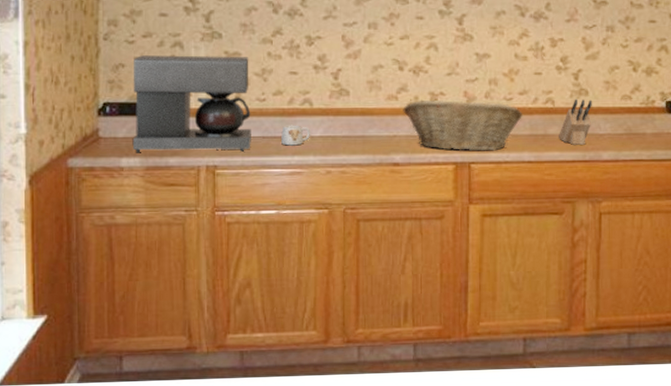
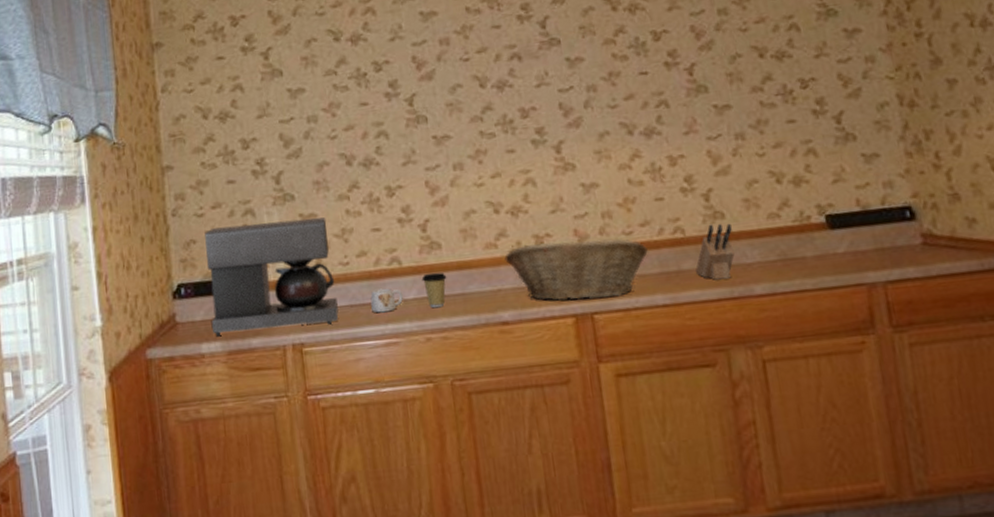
coffee cup: none [329,115,351,146] -> present [421,272,447,308]

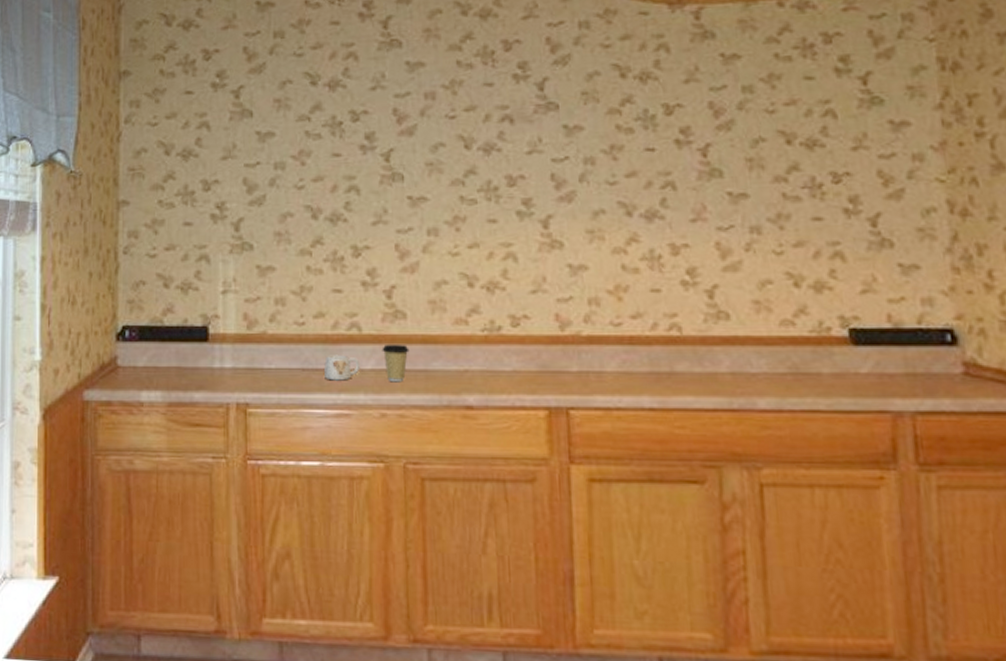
coffee maker: present [205,217,339,337] -> none [153,270,289,387]
fruit basket: present [504,239,649,301] -> none [475,325,639,393]
knife block: present [695,223,735,280] -> none [691,324,738,387]

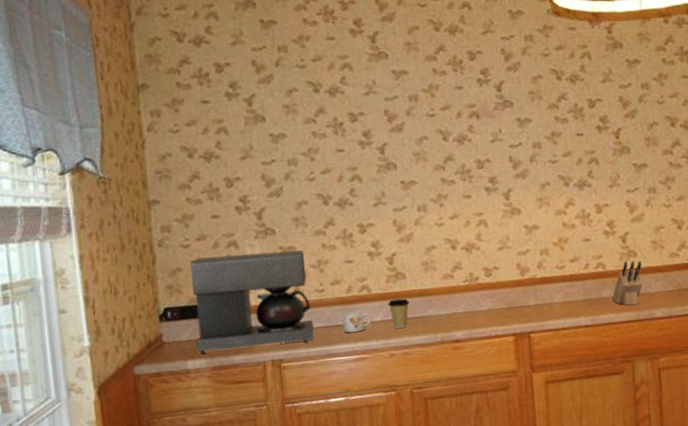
coffee maker: none [153,270,289,387] -> present [190,250,314,355]
knife block: none [691,324,738,387] -> present [612,260,643,306]

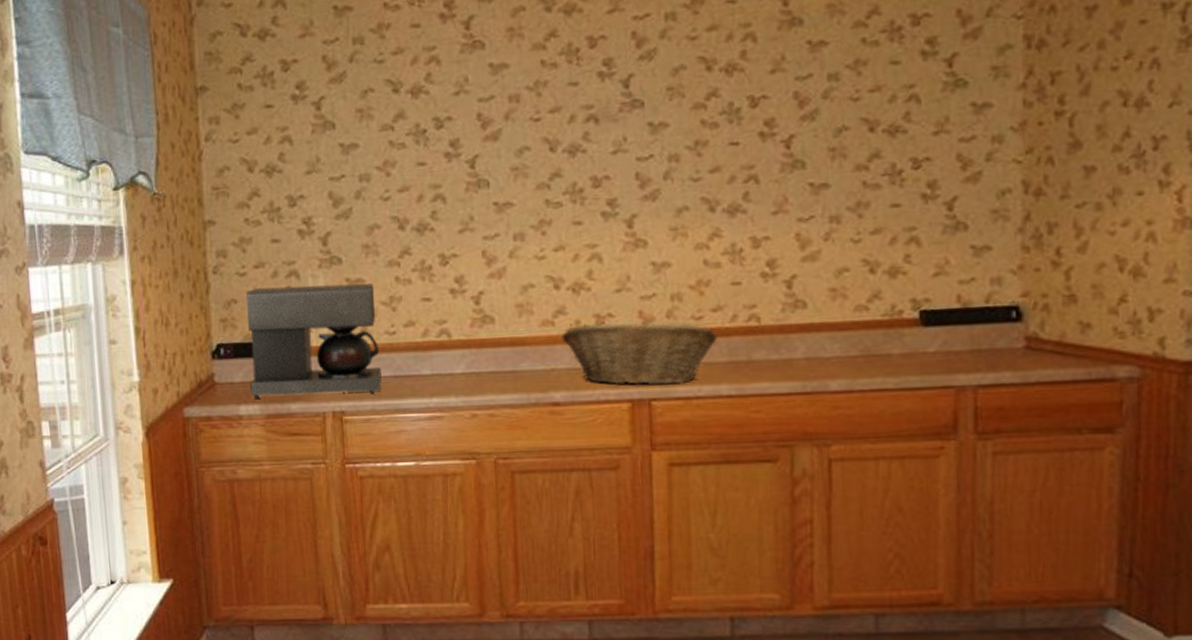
mug: present [342,312,372,333] -> none [416,360,451,386]
coffee cup: present [388,298,410,329] -> none [471,347,498,385]
fruit basket: none [459,272,577,323] -> present [561,323,719,386]
knife block: present [612,260,643,306] -> none [768,313,813,373]

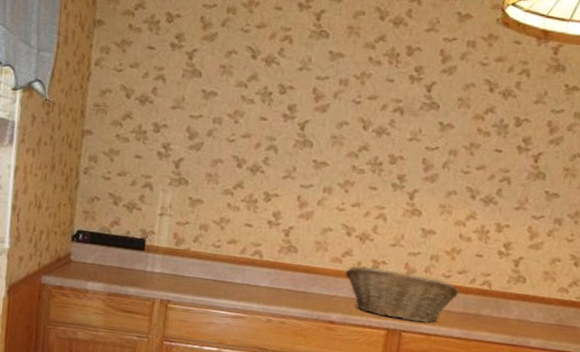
coffee maker: present [246,283,382,400] -> none [98,191,210,291]

